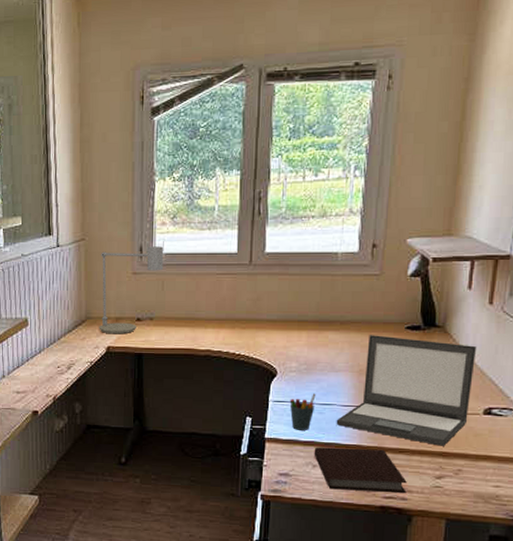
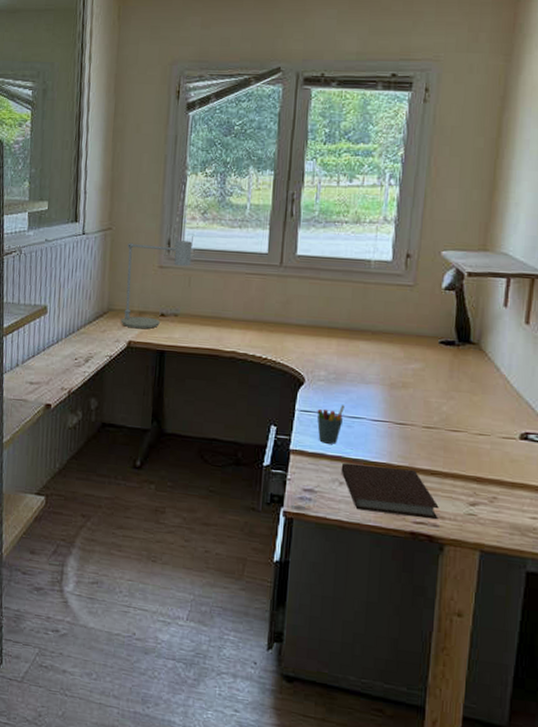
laptop: present [336,335,477,446] -> none [365,347,513,471]

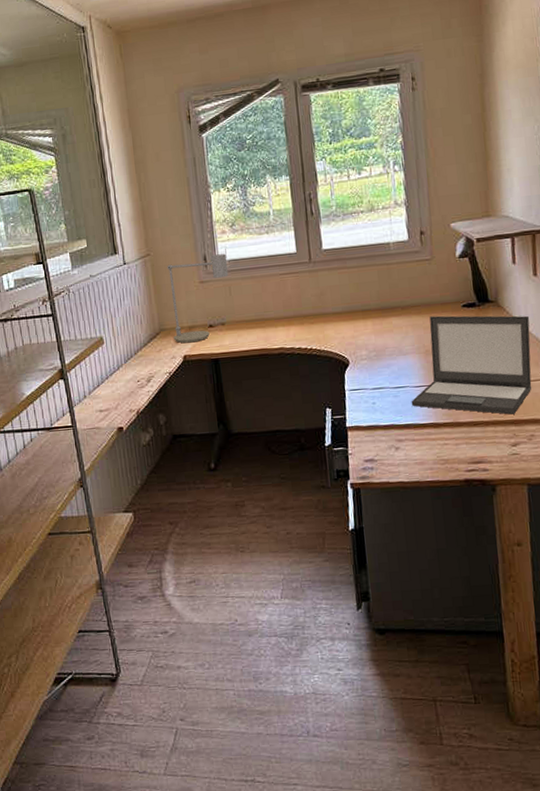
pen holder: present [316,405,345,444] -> none [364,378,389,416]
notebook: present [341,462,439,519] -> none [394,424,487,469]
laptop: none [365,347,513,471] -> present [411,315,532,415]

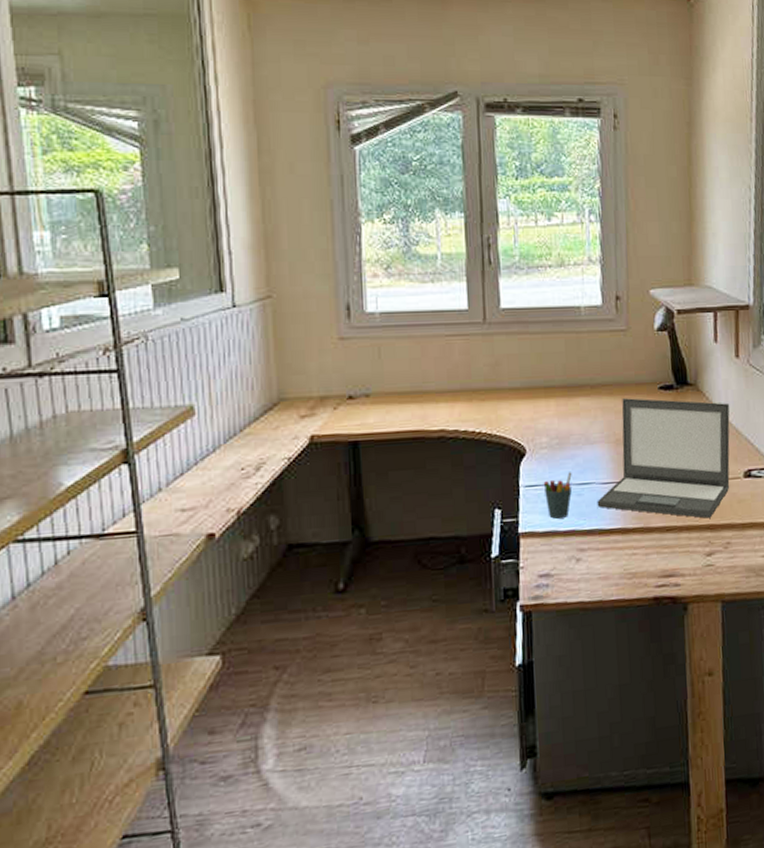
desk lamp: present [167,253,229,344] -> none [295,303,379,419]
pen holder: none [364,378,389,416] -> present [543,472,572,519]

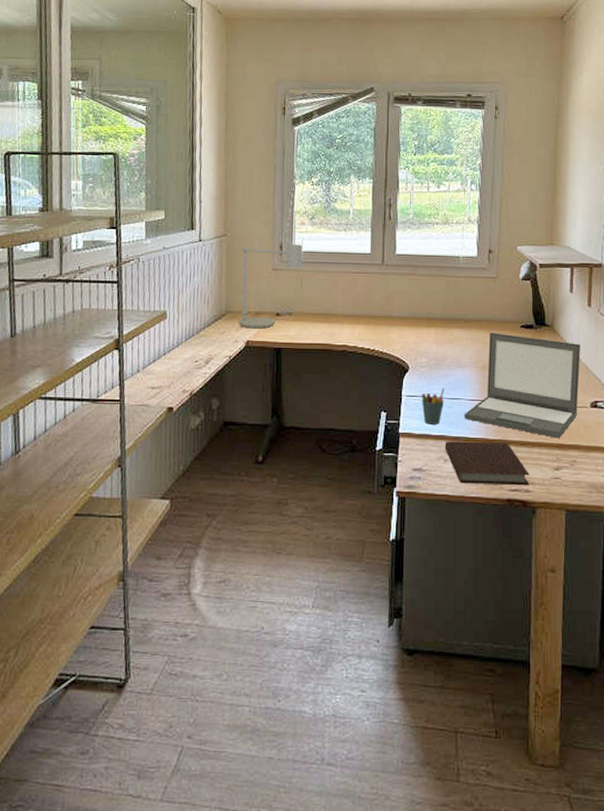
desk lamp: none [295,303,379,419] -> present [238,244,303,329]
notebook: none [576,529,679,586] -> present [445,441,530,485]

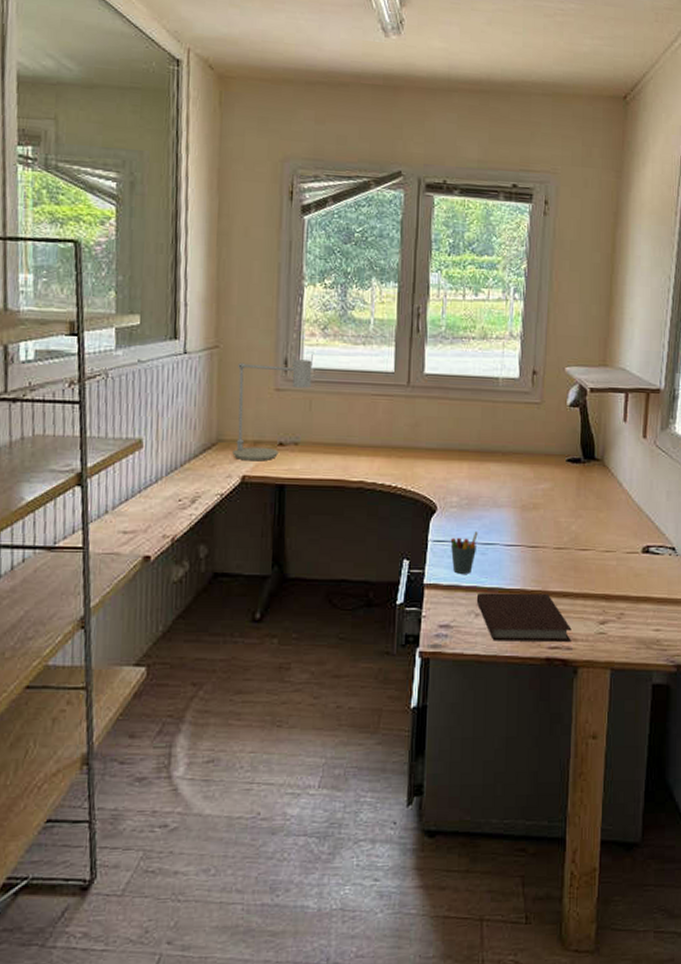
laptop: present [464,333,581,438] -> none [499,467,634,588]

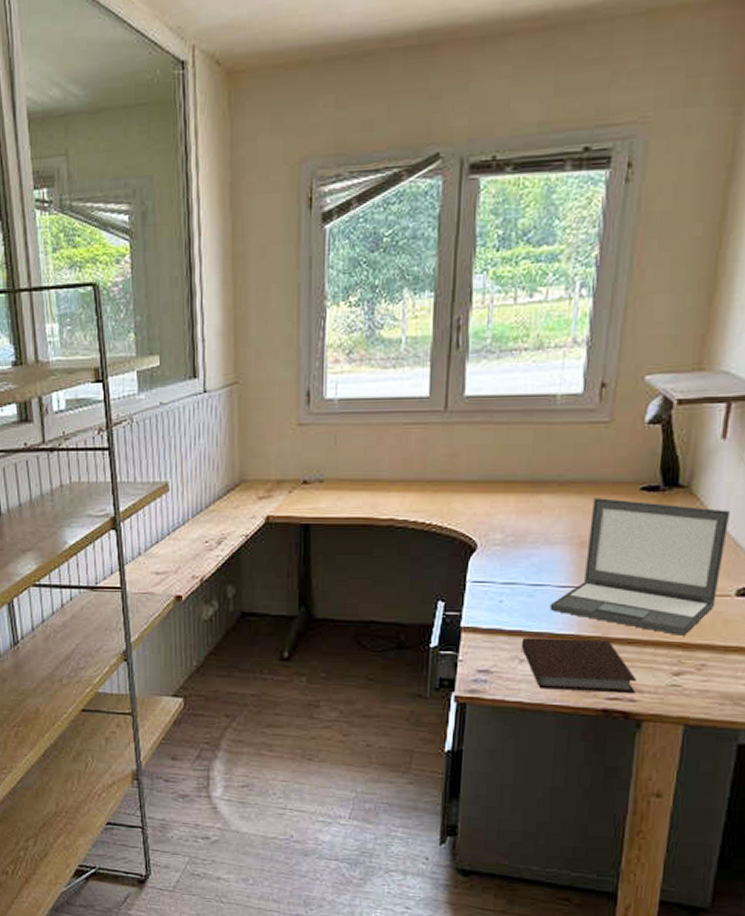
desk lamp: present [232,359,313,461] -> none [256,390,337,501]
pen holder: present [450,532,478,574] -> none [492,571,525,617]
laptop: none [499,467,634,588] -> present [549,498,731,636]

